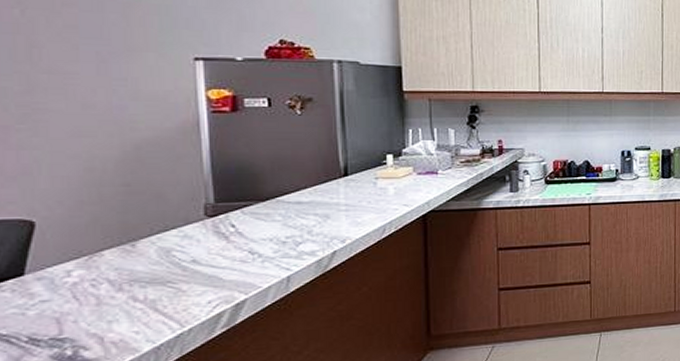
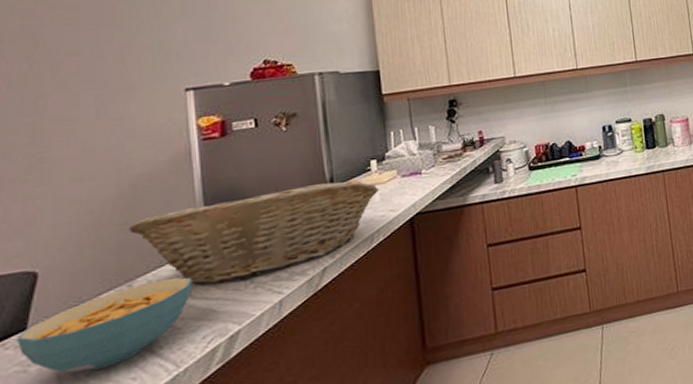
cereal bowl: none [15,242,199,320] -> present [18,277,193,373]
fruit basket: none [131,169,395,254] -> present [128,179,380,285]

